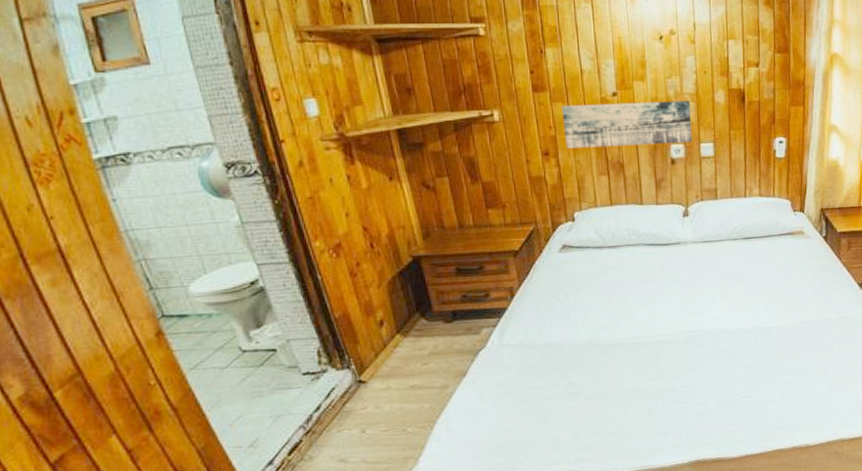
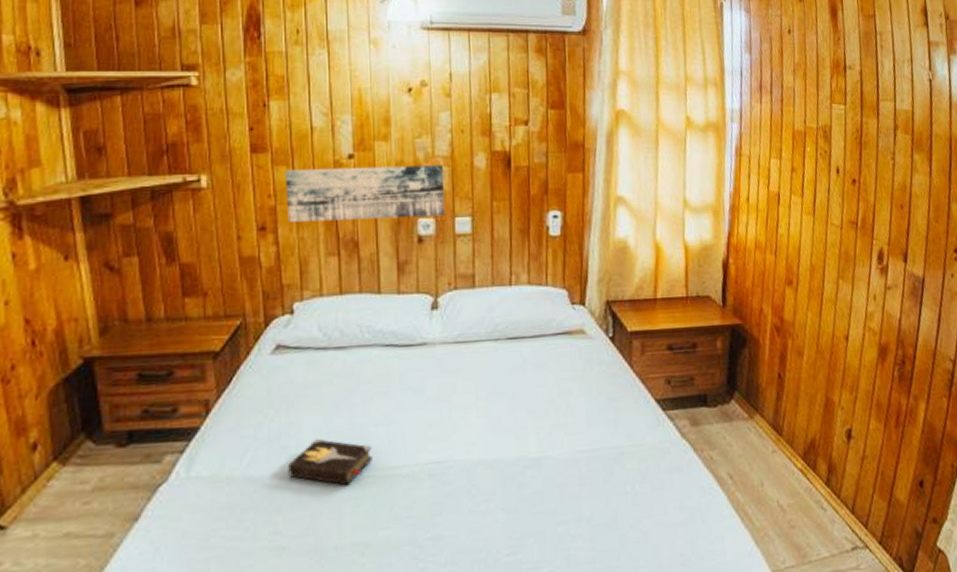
hardback book: none [577,314,641,350] -> present [288,438,372,486]

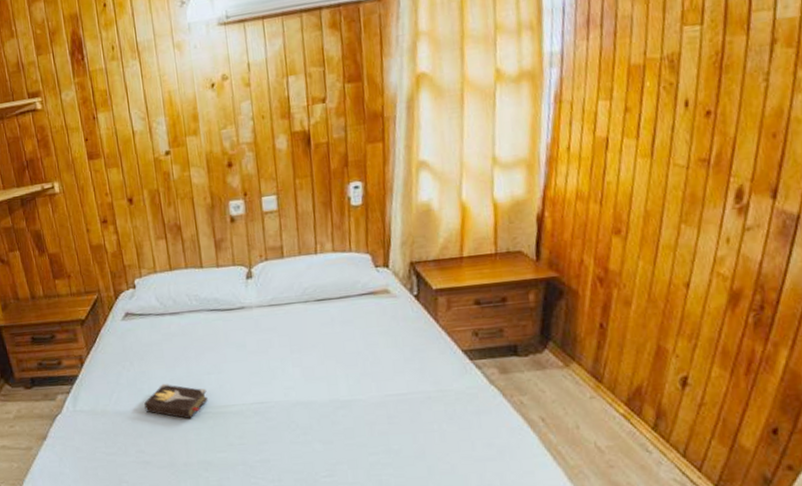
wall art: present [286,165,445,222] -> none [117,151,252,215]

